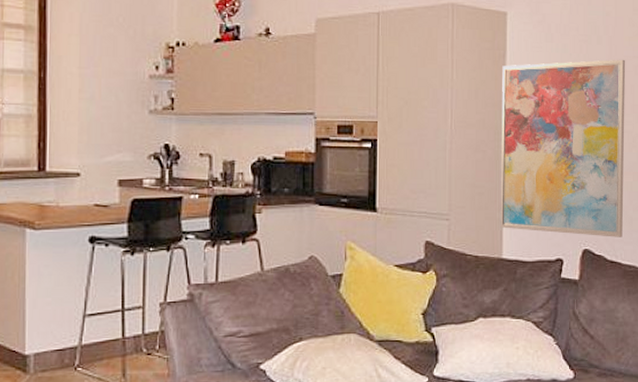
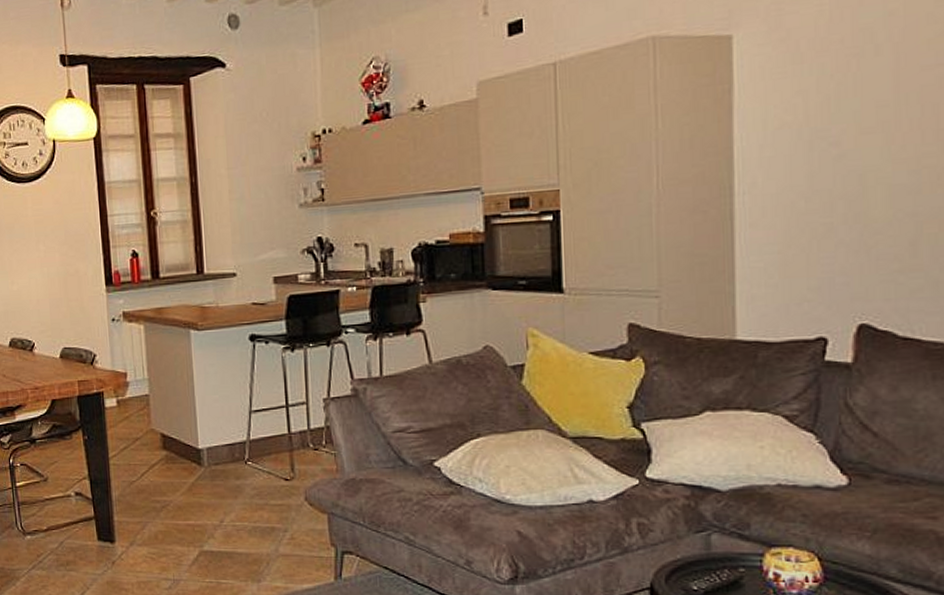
wall art: present [500,59,625,237] -> none [727,70,924,307]

